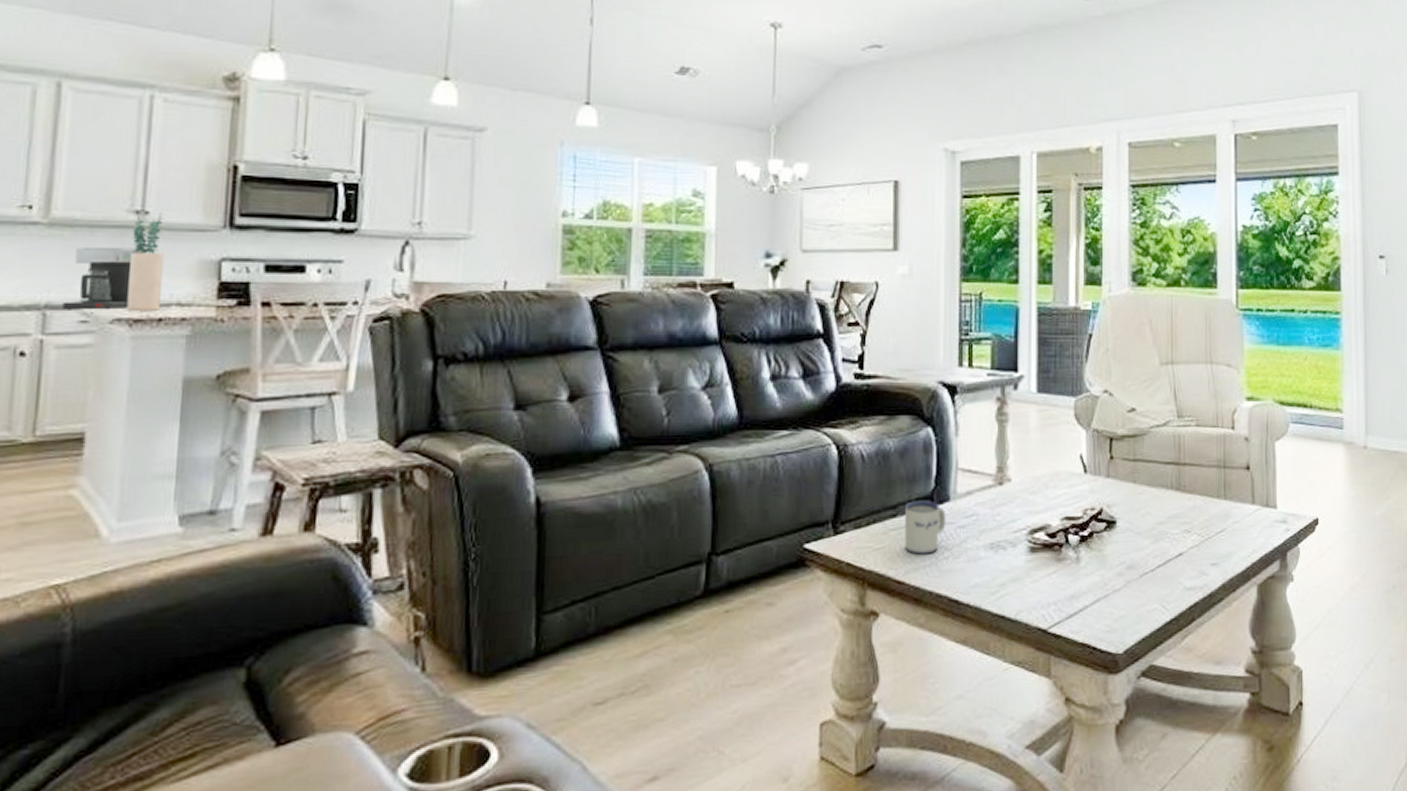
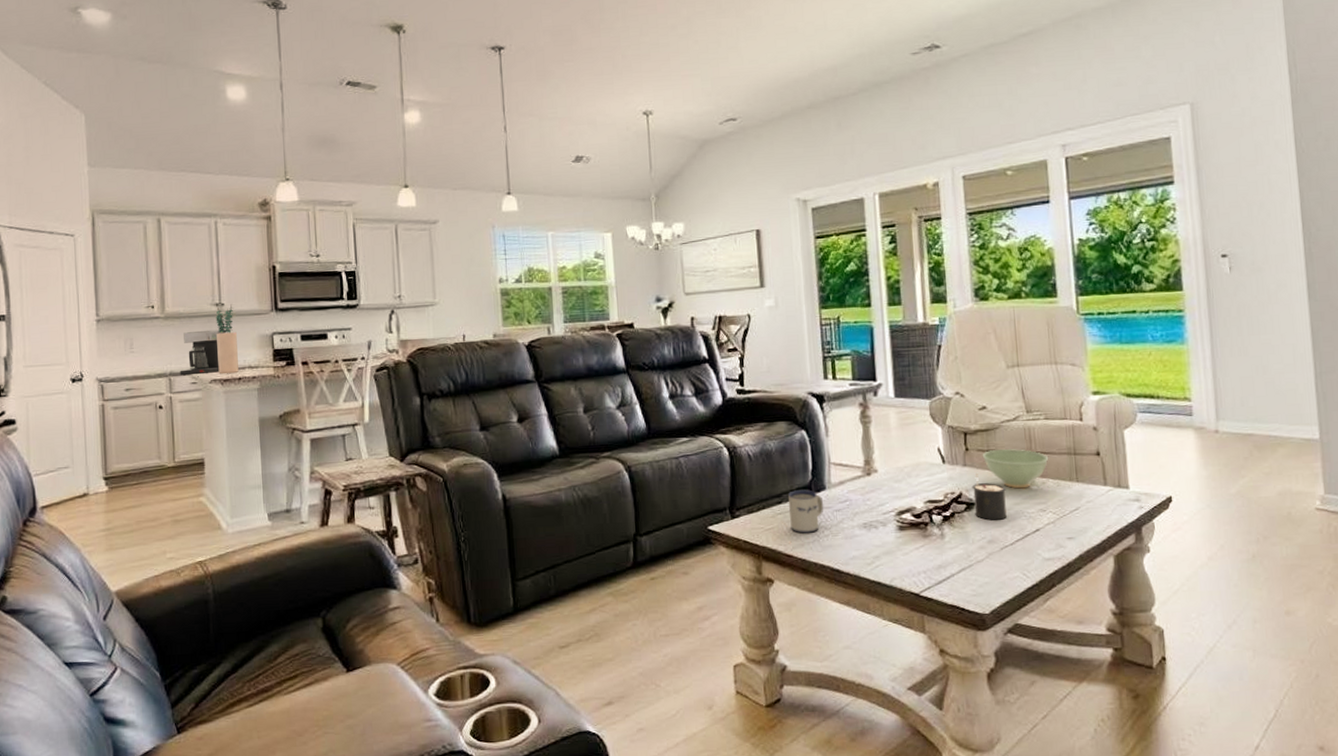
candle: none [1114,487,1150,542] -> present [972,474,1007,521]
bowl: none [1127,459,1198,506] -> present [982,449,1049,489]

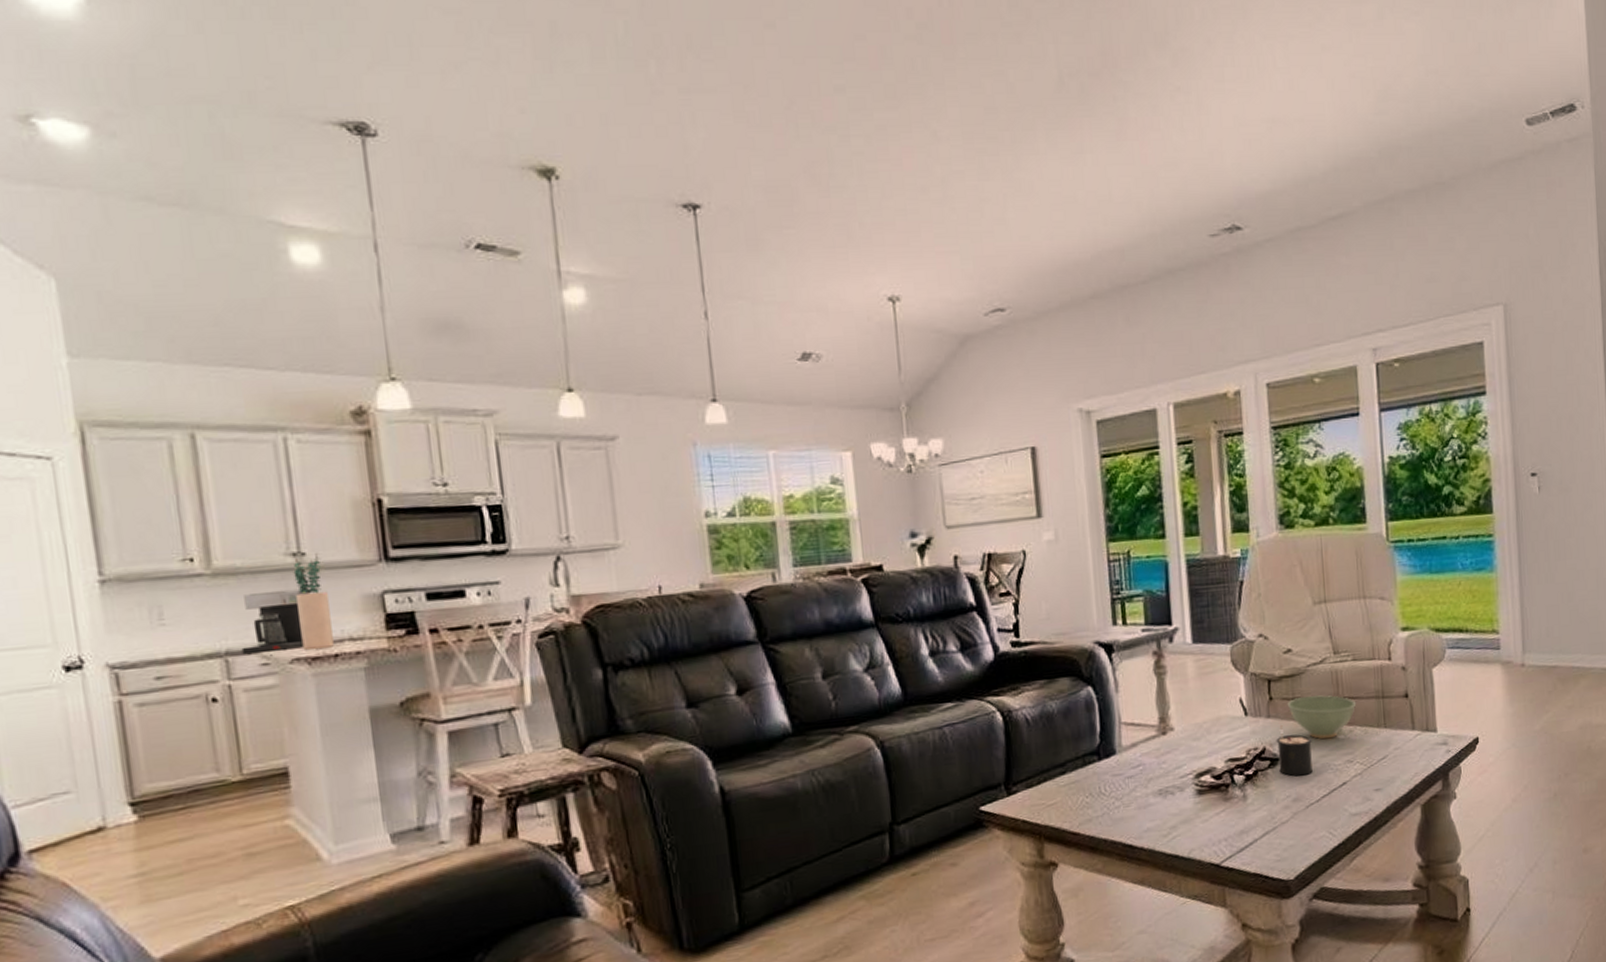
mug: present [787,490,824,534] -> none [1072,755,1114,807]

